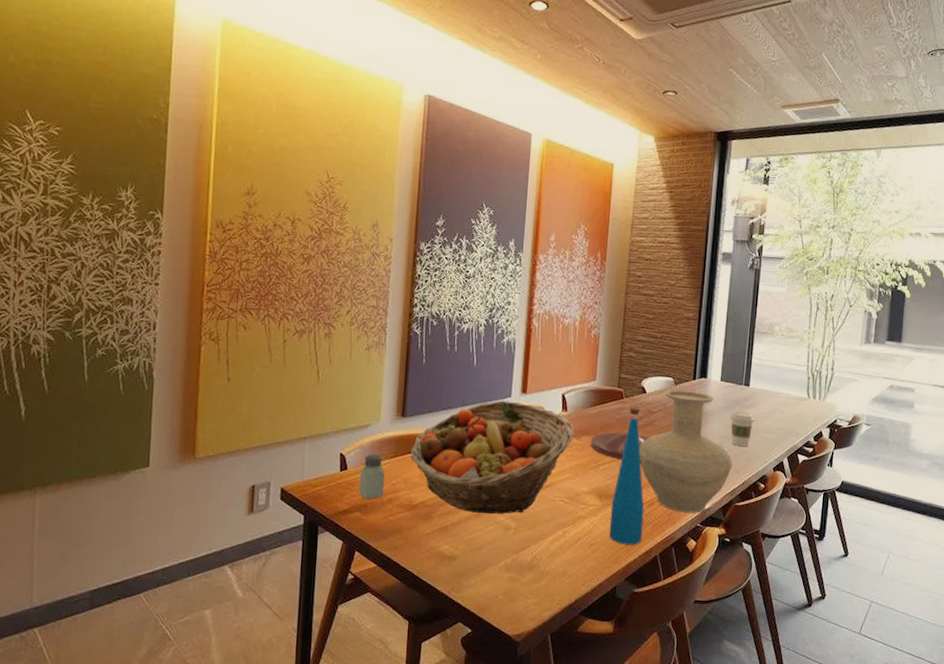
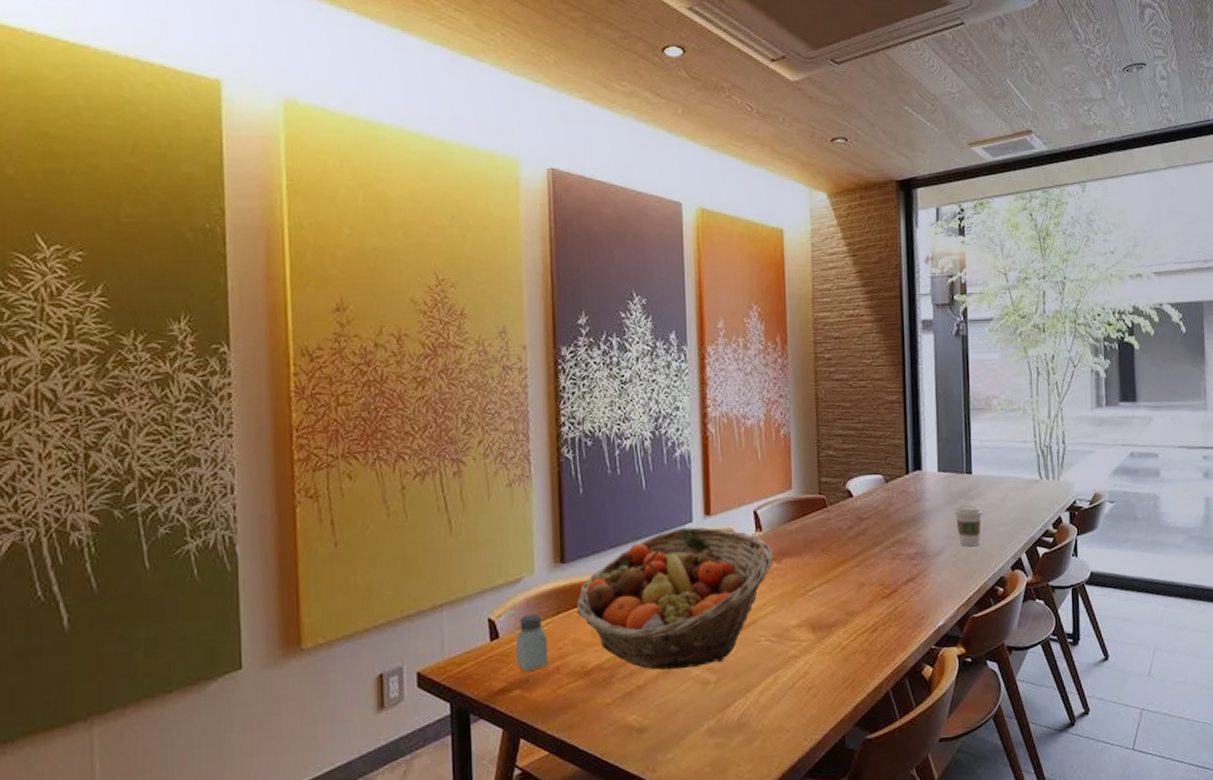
plate: present [590,432,649,461] -> none [793,546,862,580]
bottle: present [609,407,645,545] -> none [827,516,869,683]
vase: present [639,390,733,513] -> none [852,488,964,635]

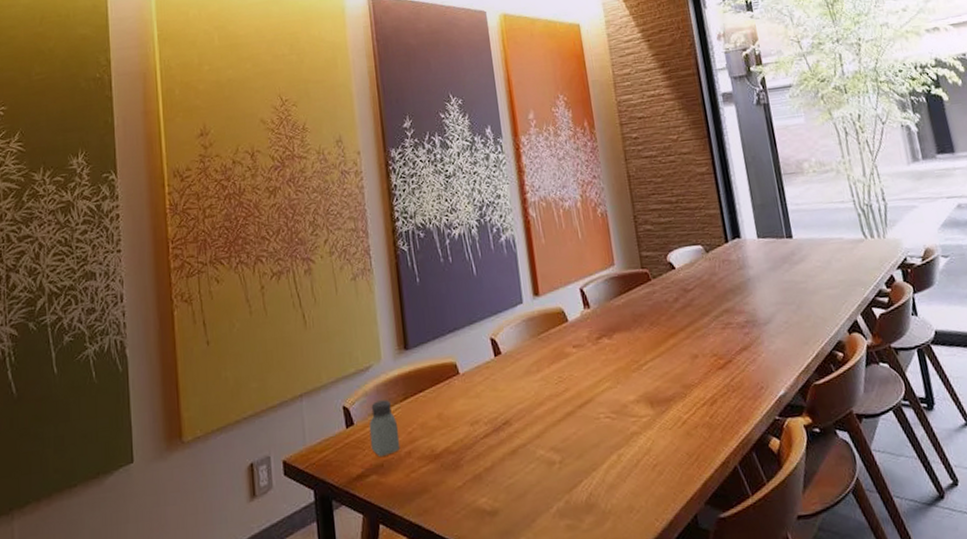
fruit basket: present [576,527,774,670] -> none [421,308,604,452]
coffee cup: present [953,504,983,547] -> none [778,268,811,312]

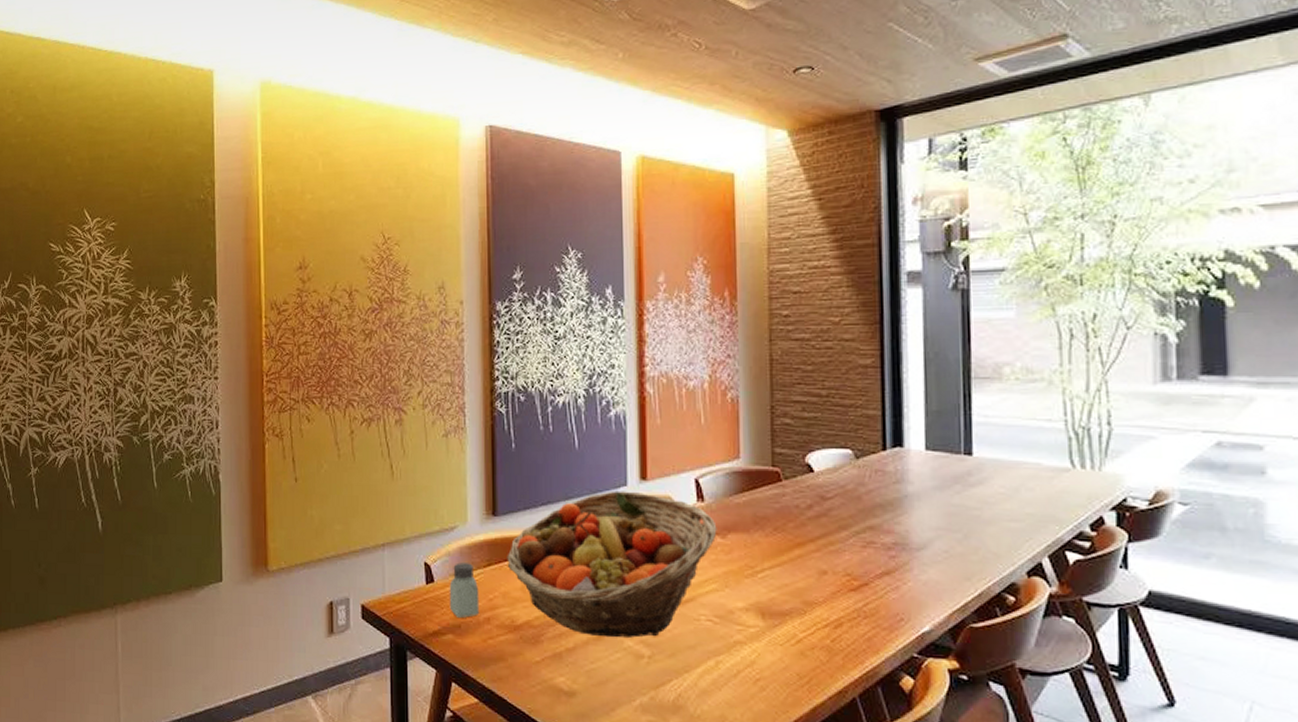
fruit basket: none [421,308,604,452] -> present [507,491,717,638]

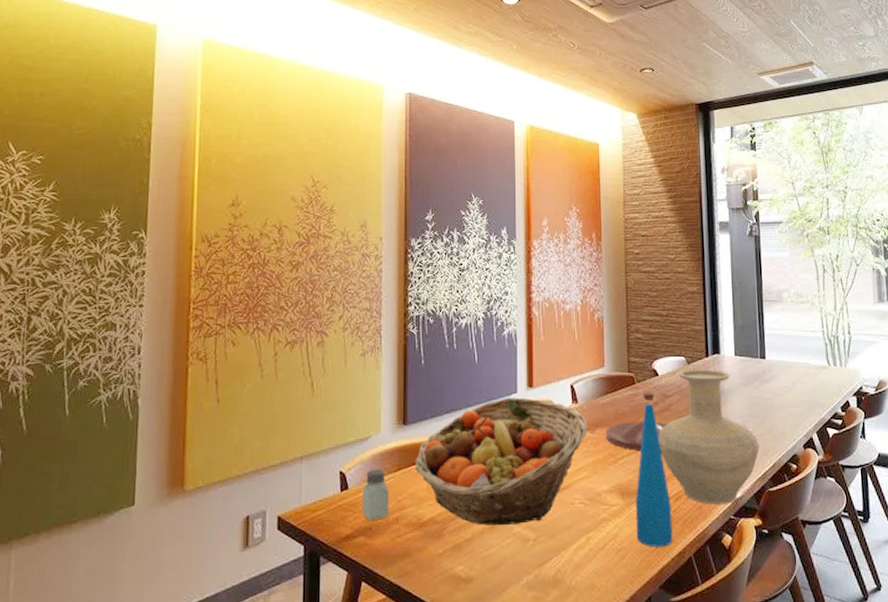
plate: none [740,526,825,565] -> present [605,420,667,451]
bottle: none [779,493,831,682] -> present [635,393,673,547]
vase: none [811,466,959,638] -> present [657,370,760,505]

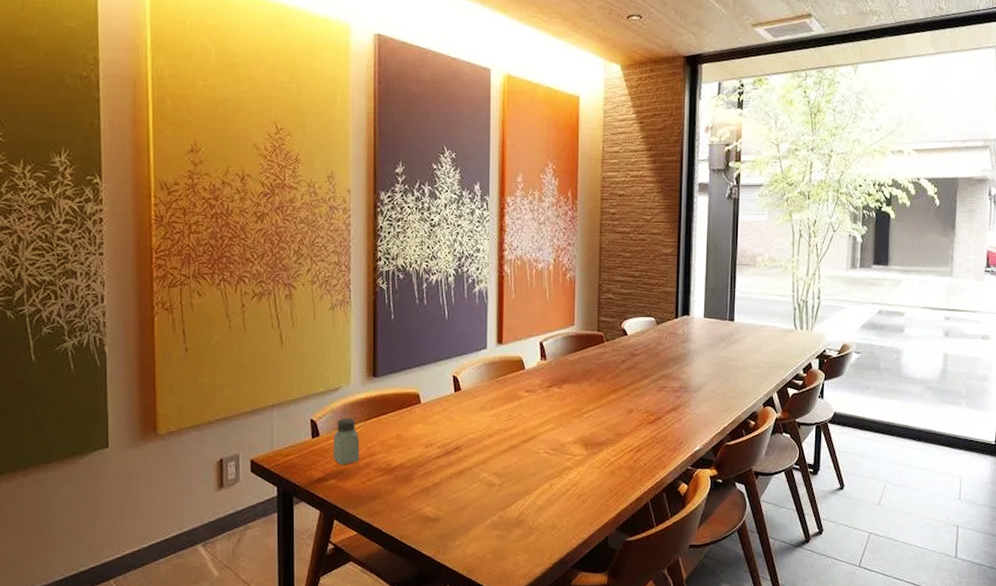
fruit basket: present [415,397,588,526] -> none [385,353,555,472]
plate: present [605,420,667,451] -> none [572,377,633,406]
bottle: present [635,393,673,547] -> none [597,351,632,493]
vase: present [657,370,760,505] -> none [623,330,721,456]

